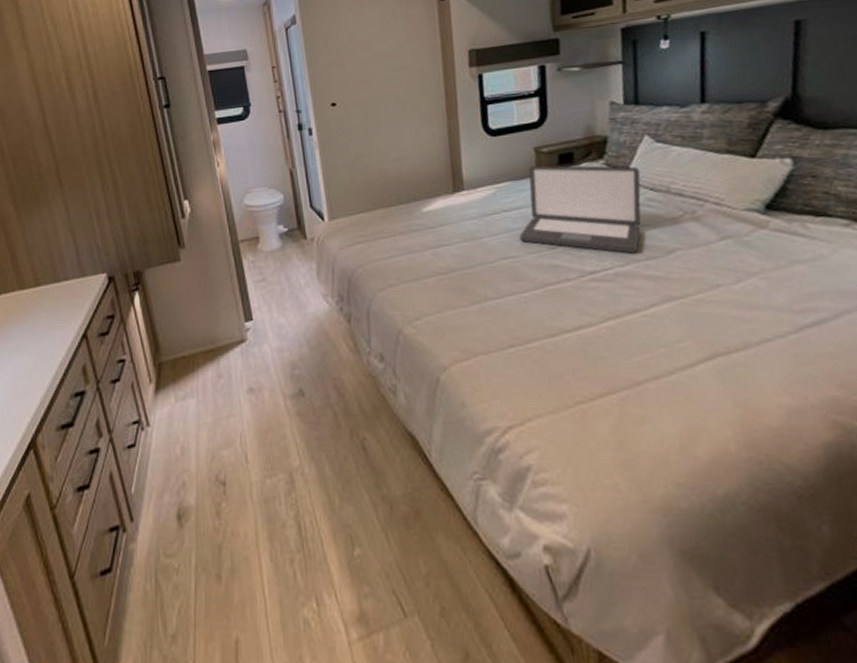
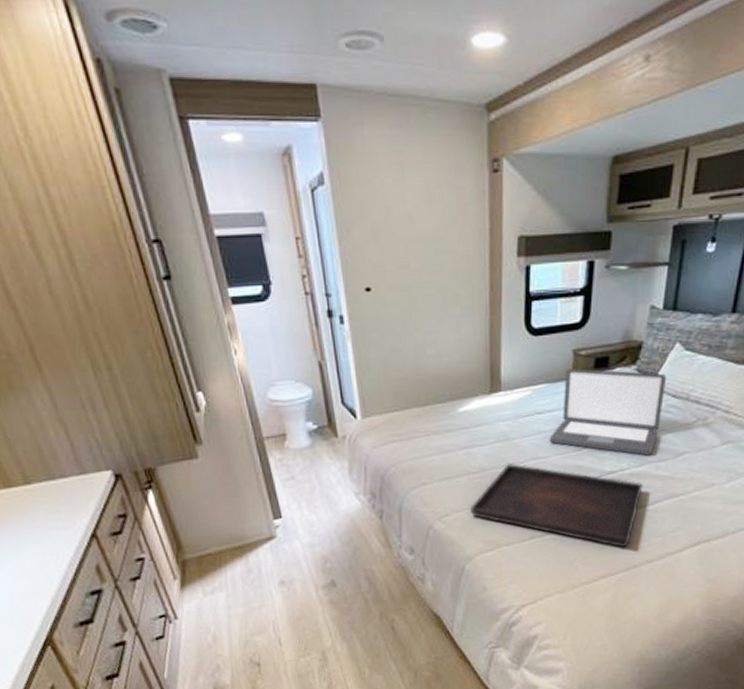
serving tray: none [440,262,634,360] -> present [469,462,643,548]

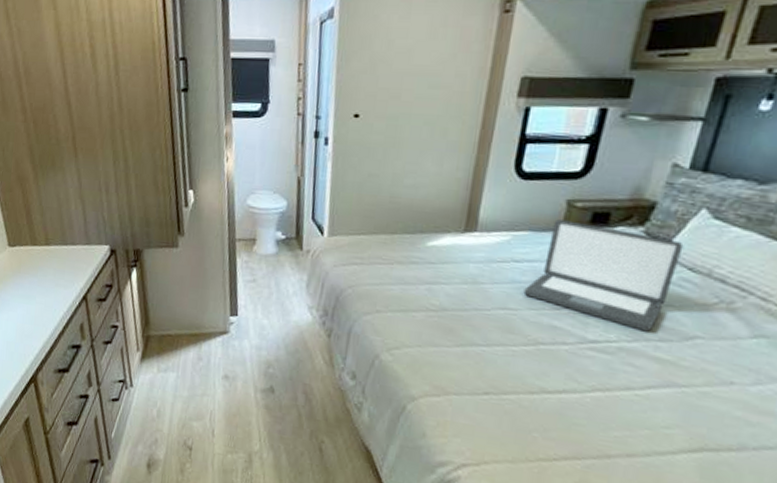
serving tray: present [469,462,643,548] -> none [421,307,634,432]

